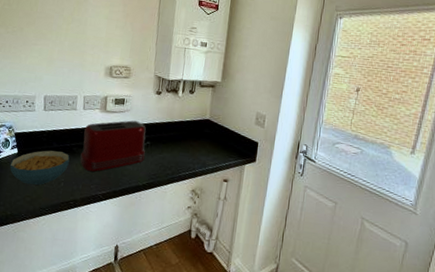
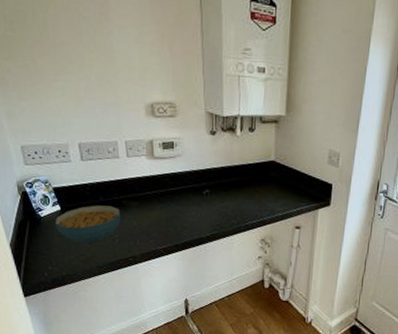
toaster: present [80,120,146,172] -> none [132,167,205,226]

